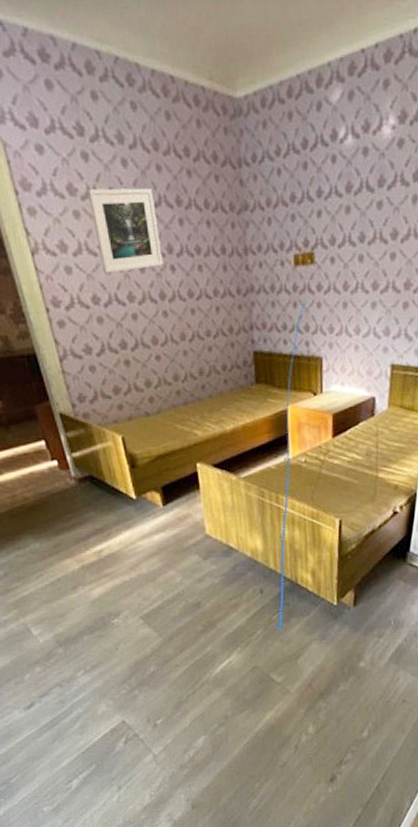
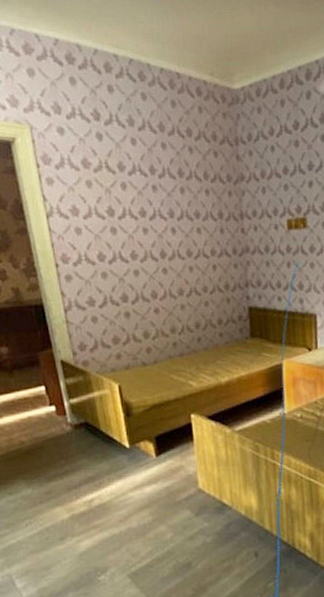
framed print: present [87,188,163,274] -> none [100,162,165,234]

